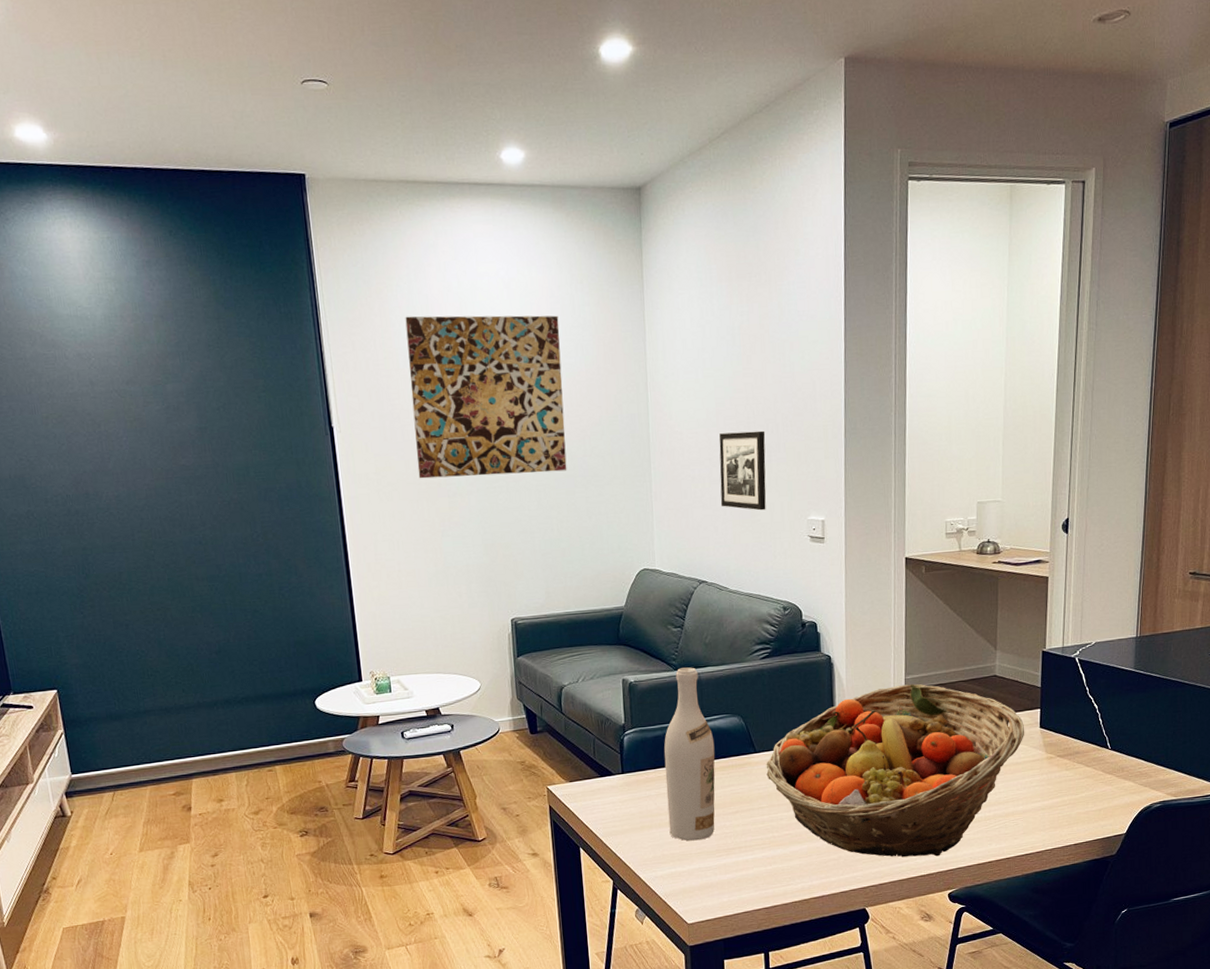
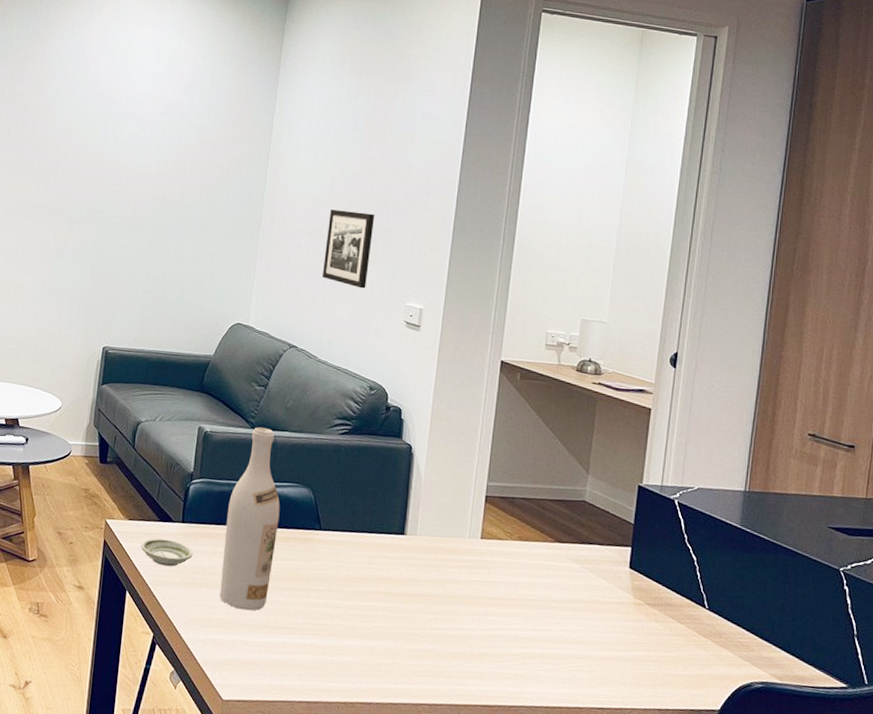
wall art: present [405,315,567,479] -> none [45,61,198,219]
saucer: none [586,792,638,818] -> present [141,538,193,567]
fruit basket: present [766,684,1025,858] -> none [328,489,613,688]

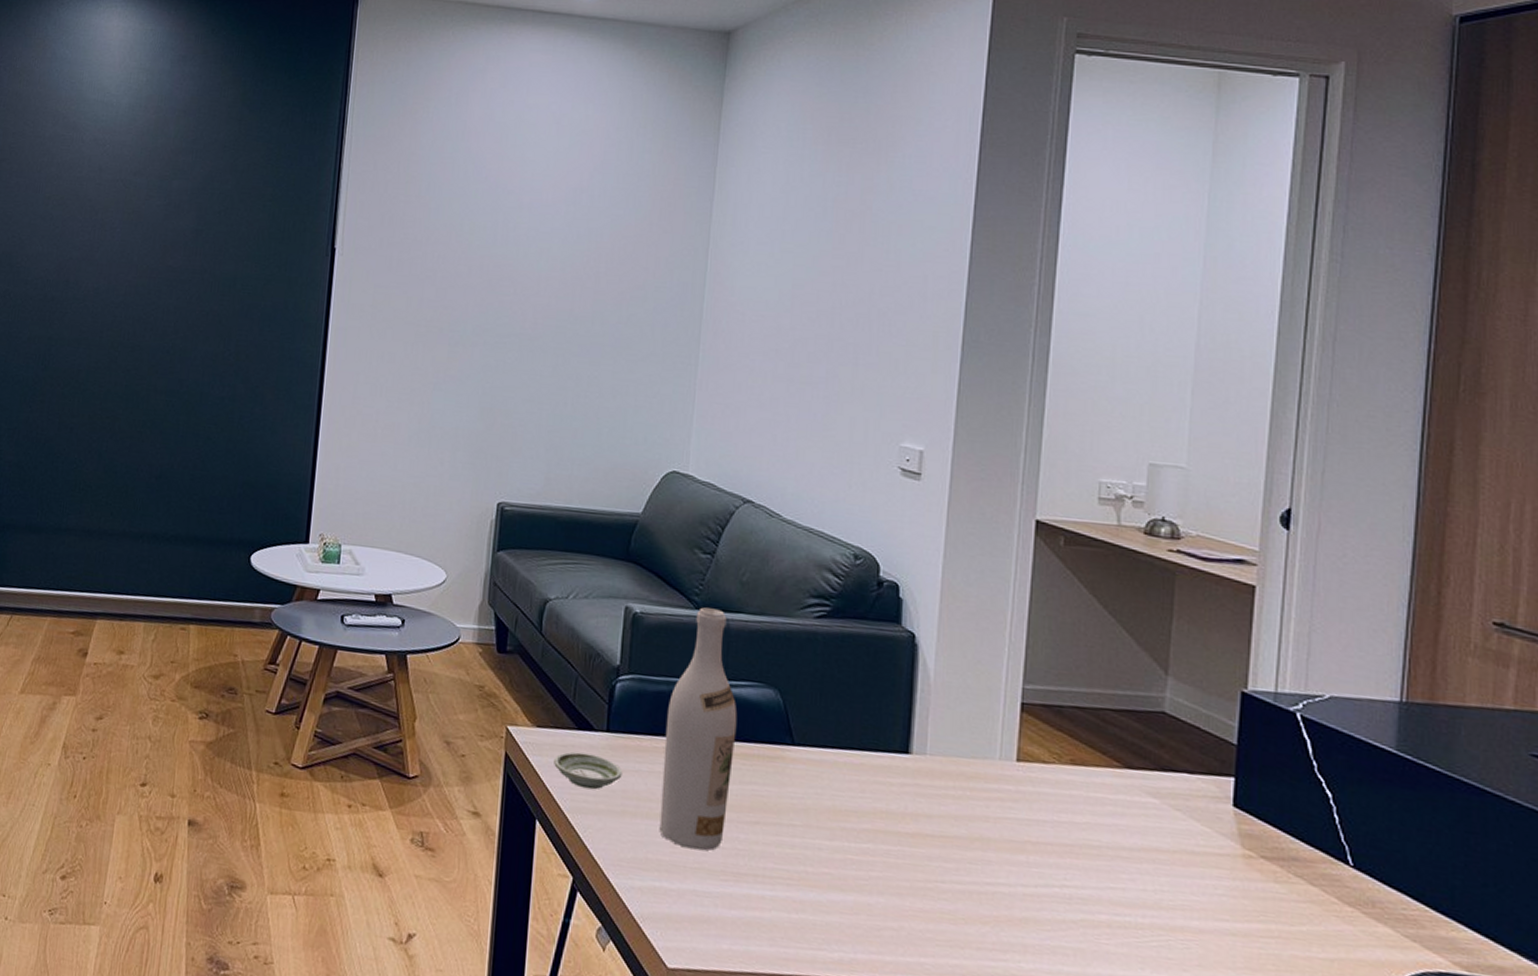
picture frame: present [322,209,375,289] -> none [783,321,854,425]

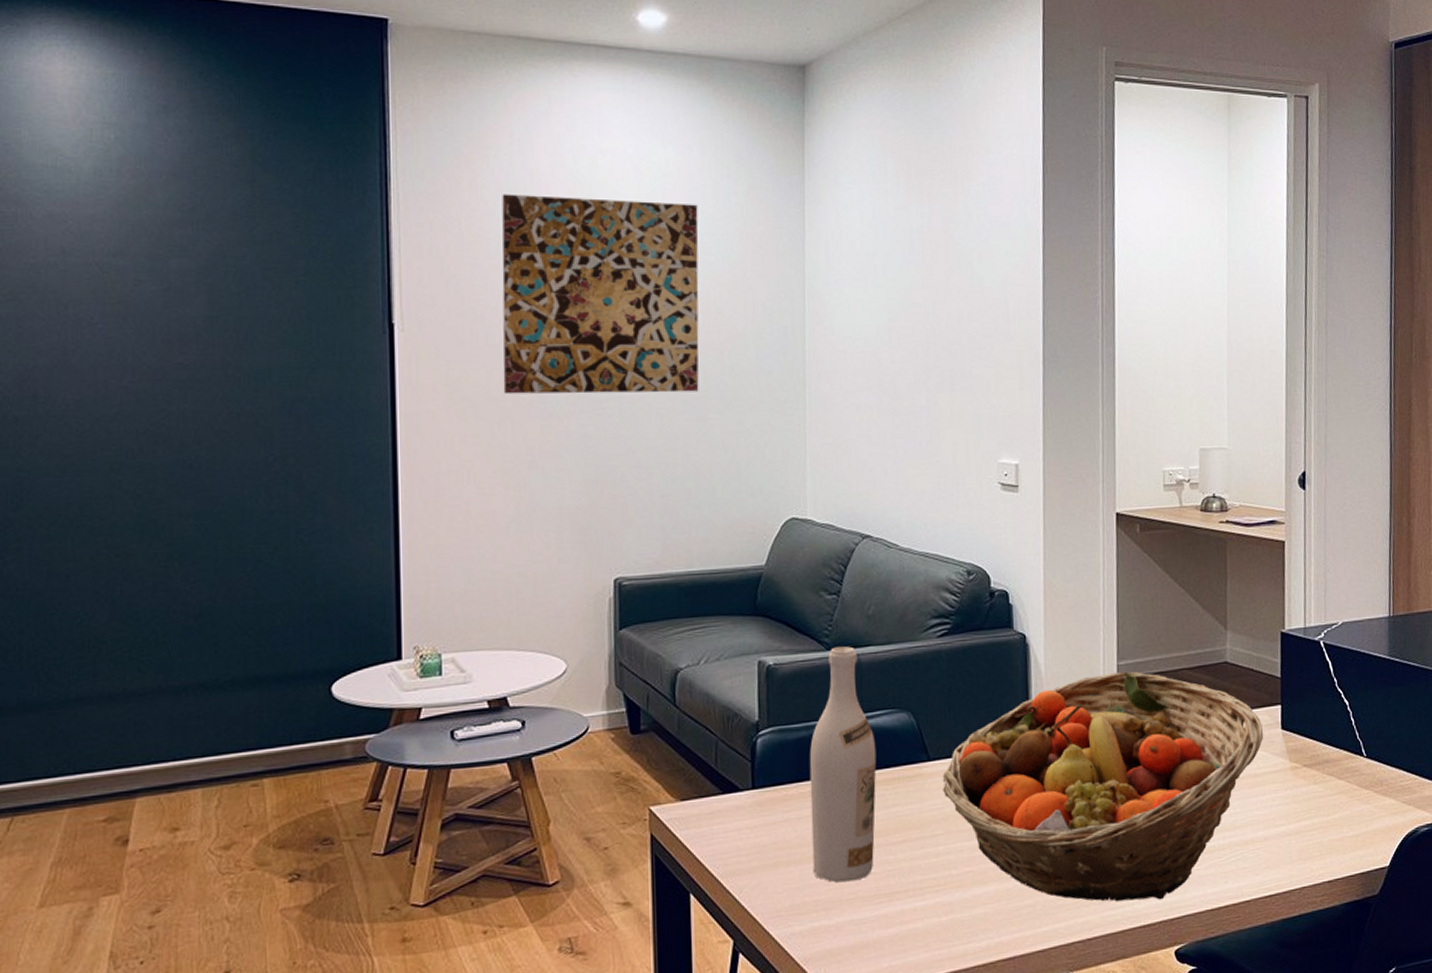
wall art: none [419,141,612,337] -> present [502,194,699,395]
saucer: present [554,751,623,790] -> none [702,814,772,851]
fruit basket: none [805,694,1208,966] -> present [942,671,1264,902]

